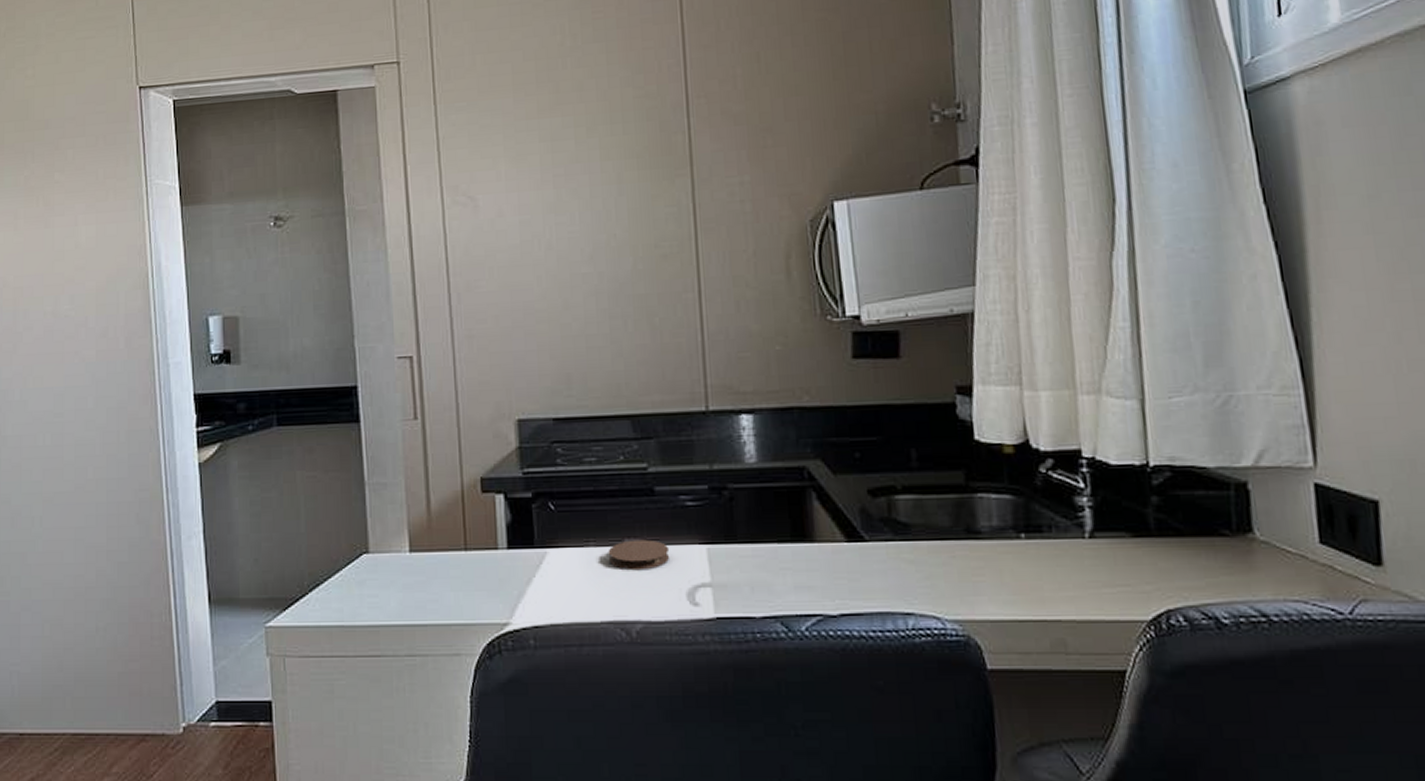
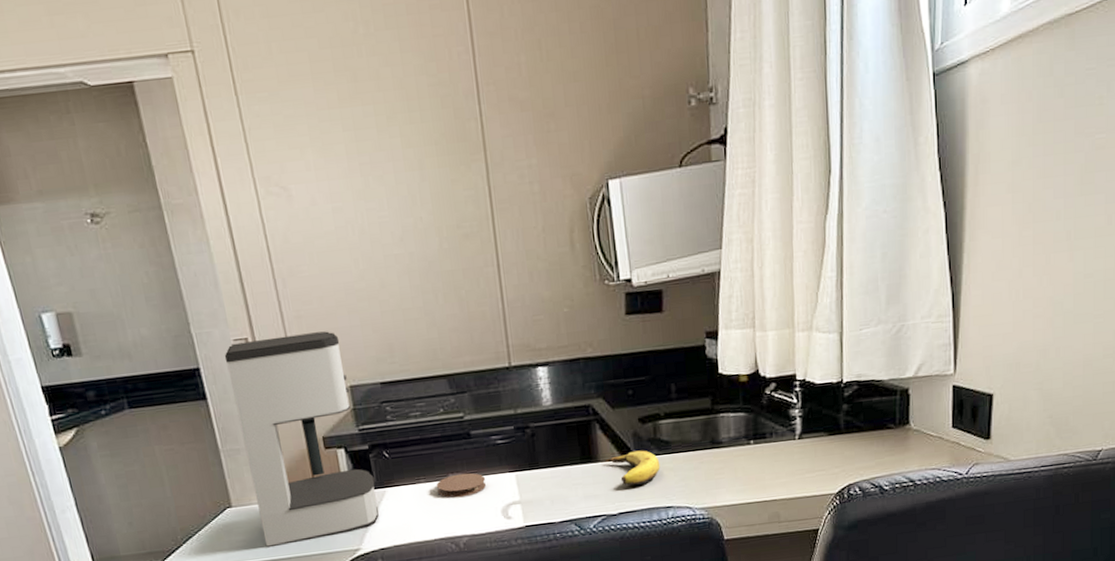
coffee maker: none [385,354,537,609] -> present [224,331,379,548]
banana: none [822,532,897,578] -> present [605,450,660,486]

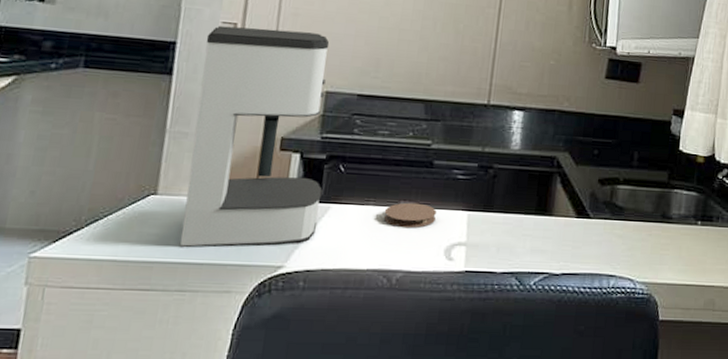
banana: present [605,450,660,486] -> none [558,211,611,247]

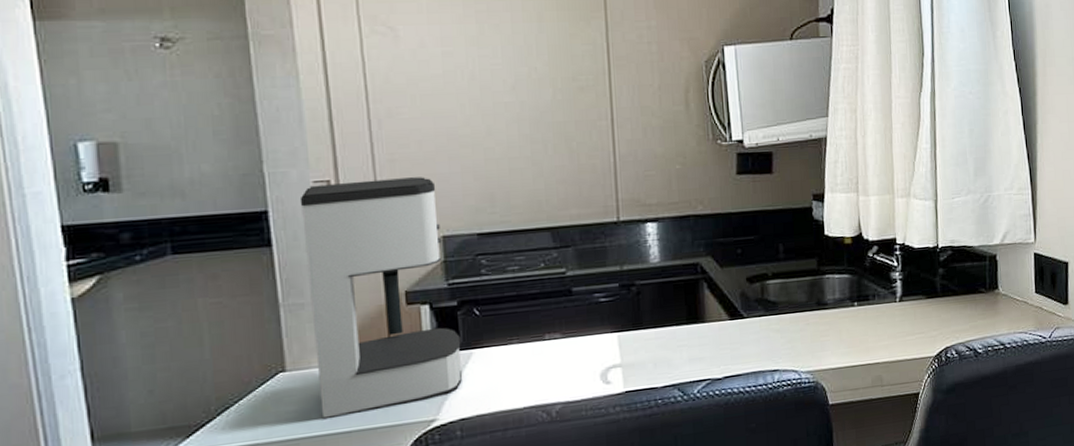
coaster: present [383,202,437,229] -> none [530,333,586,361]

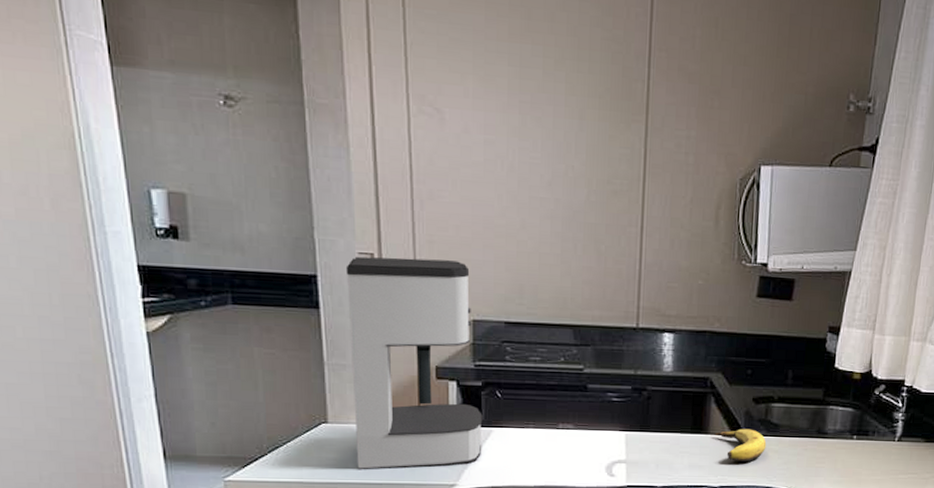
banana: none [711,310,767,348] -> present [714,429,767,462]

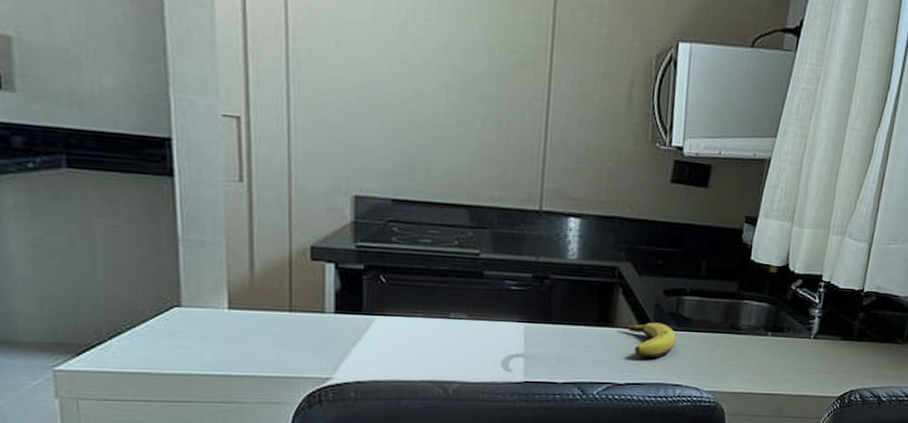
coffee maker: present [345,256,483,470] -> none [206,119,364,361]

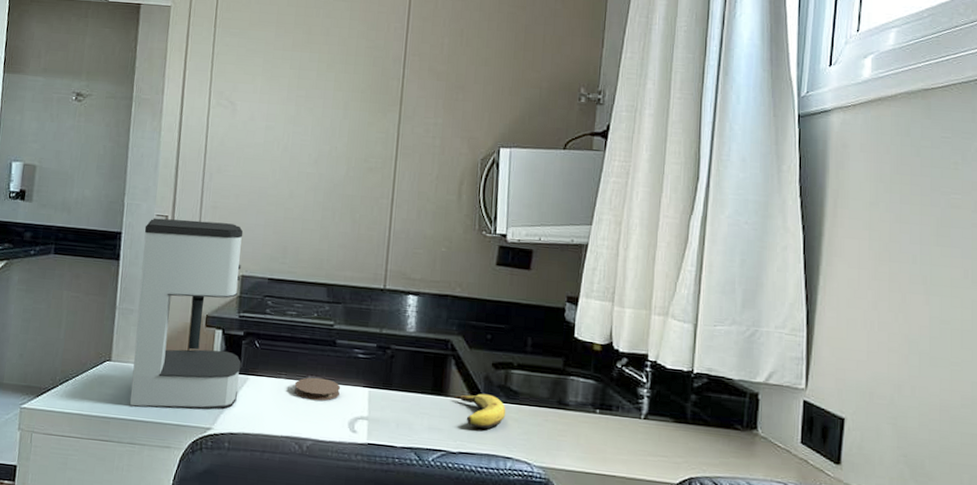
coffee maker: none [206,119,364,361] -> present [129,218,244,410]
coaster: none [433,314,491,340] -> present [294,377,341,401]

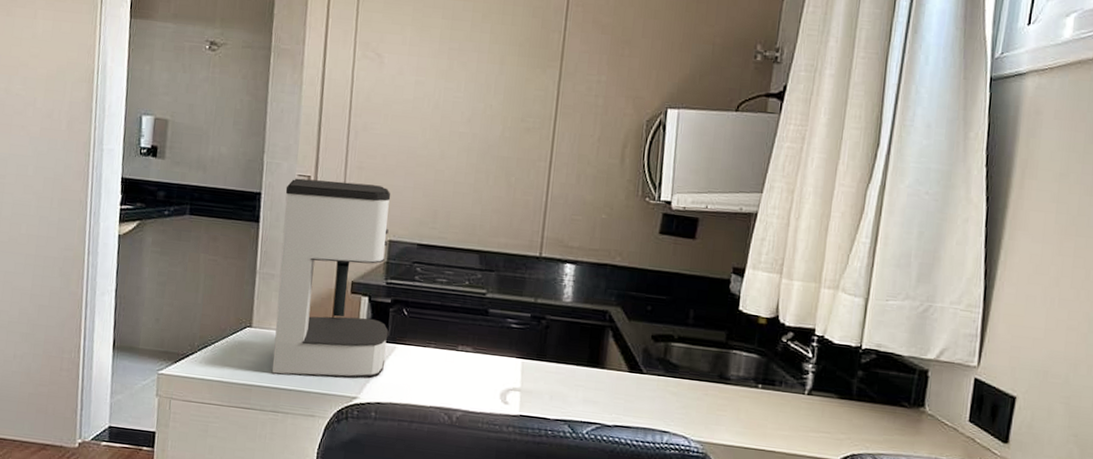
coaster: present [294,377,341,401] -> none [443,347,493,372]
banana: present [454,393,506,429] -> none [611,366,665,402]

